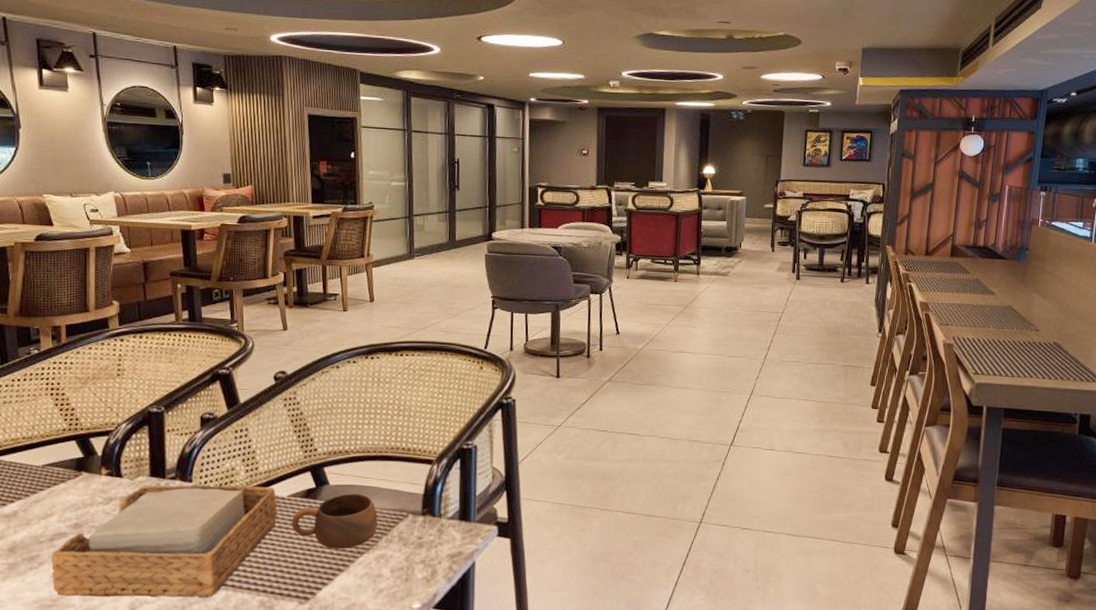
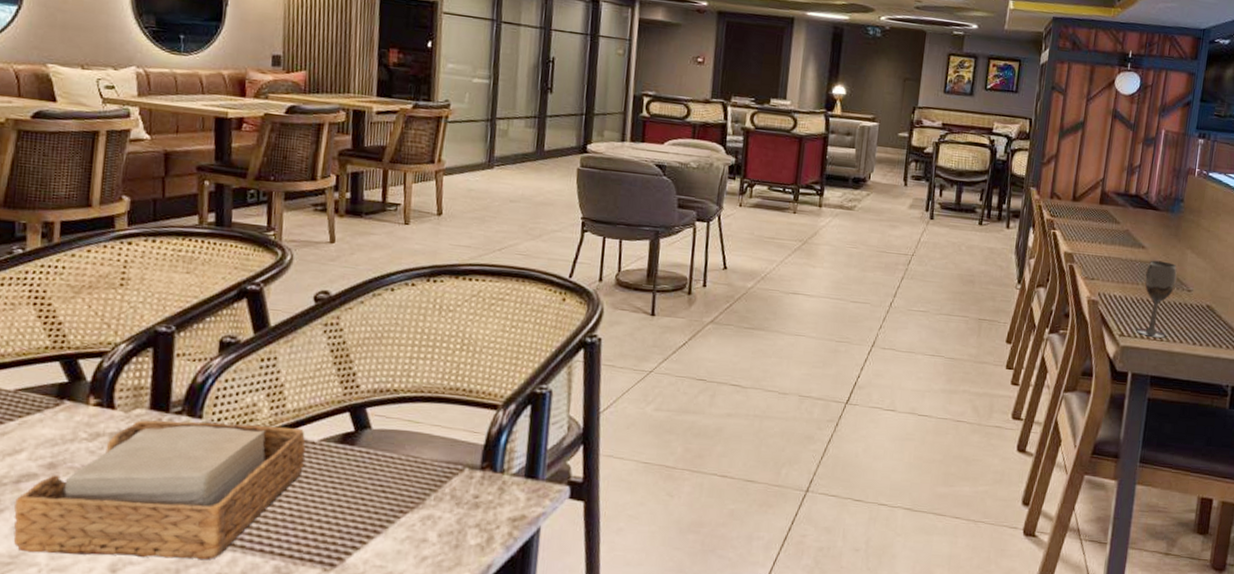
cup: present [292,494,377,549] -> none [321,440,427,507]
wine glass: none [989,304,1026,375] -> present [1136,260,1178,339]

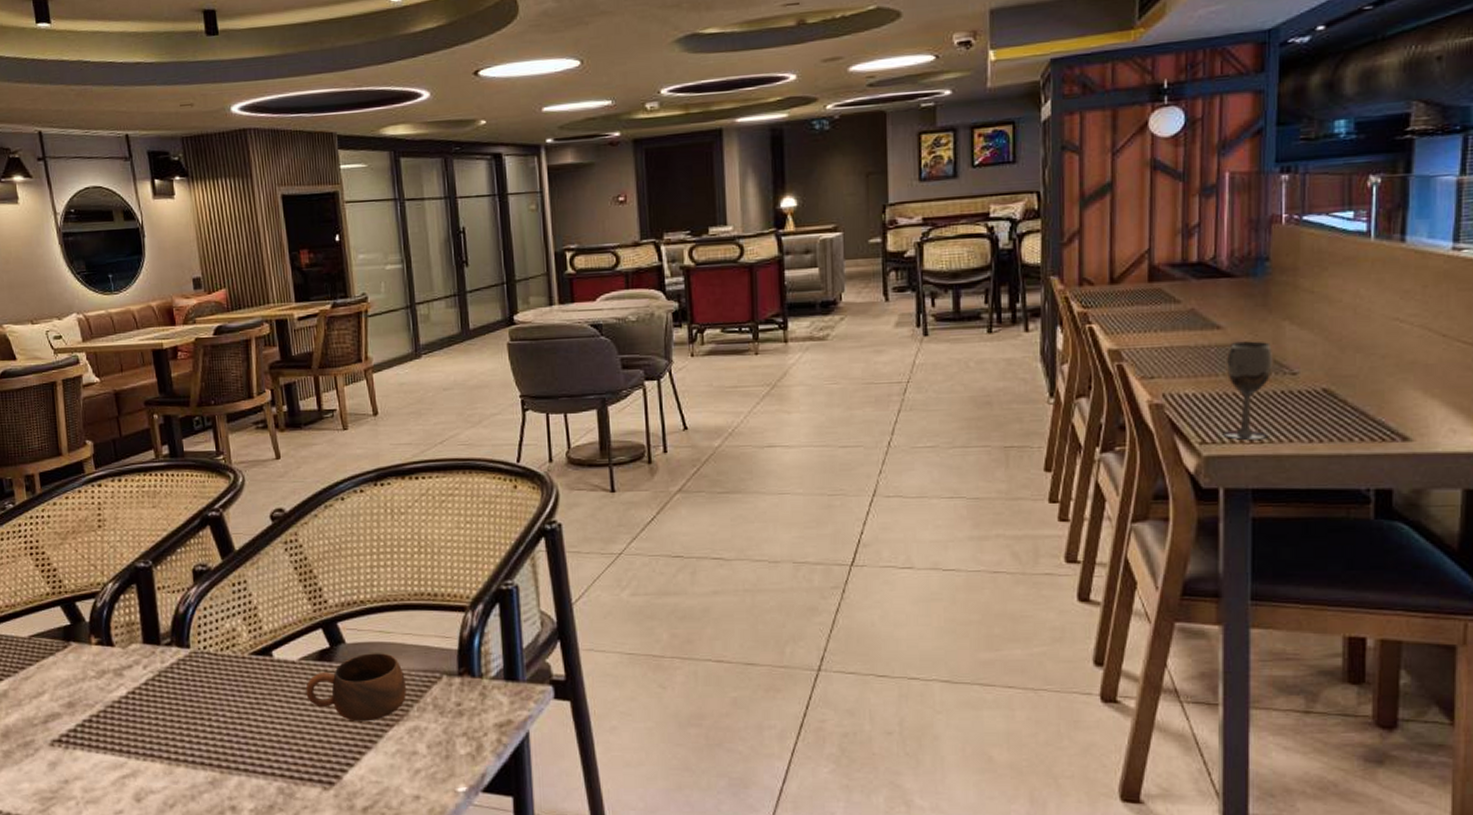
napkin holder: present [13,420,306,560] -> none [47,649,289,787]
cup: none [321,440,427,507] -> present [305,653,406,722]

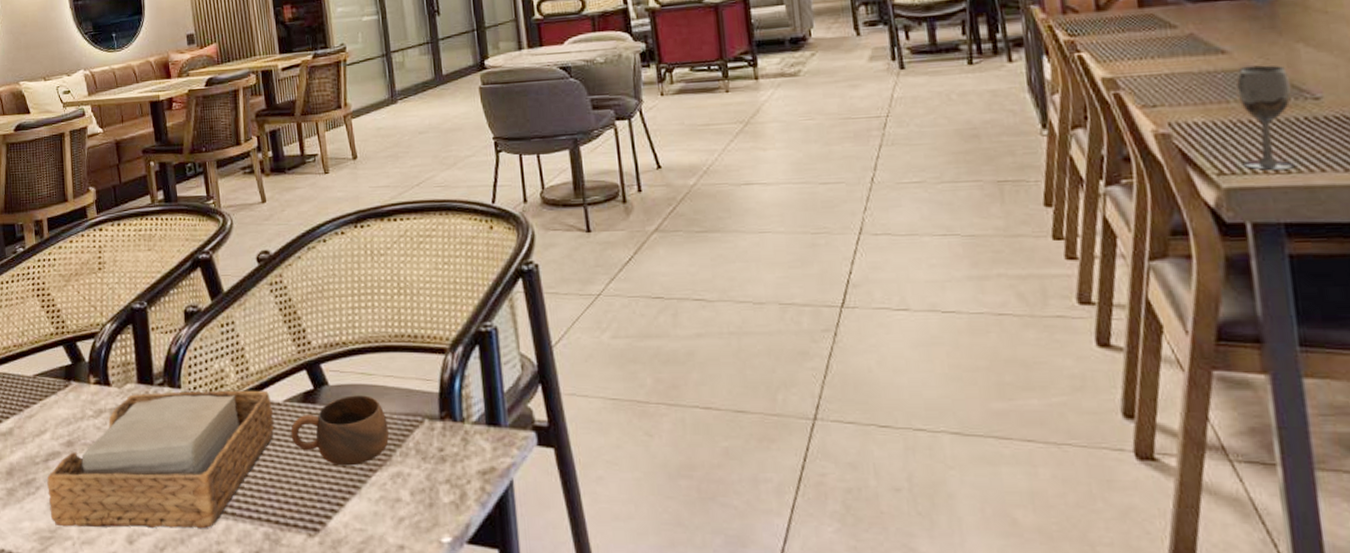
napkin holder: none [47,649,289,787] -> present [47,390,275,529]

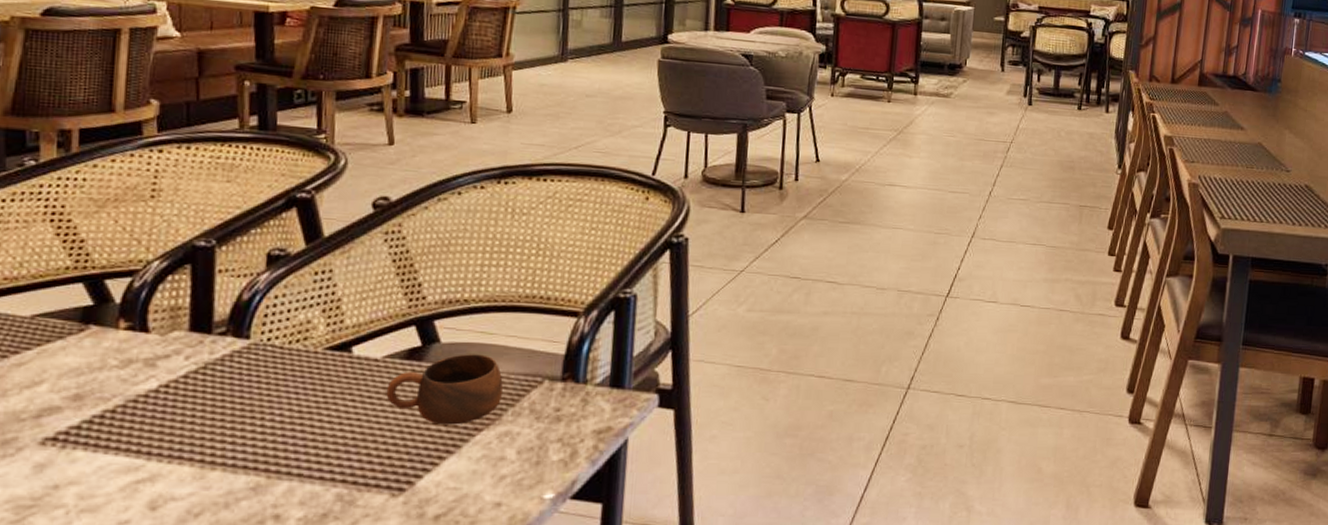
napkin holder: present [47,390,275,529] -> none [35,342,368,494]
wine glass: present [1235,65,1294,171] -> none [1236,141,1277,220]

